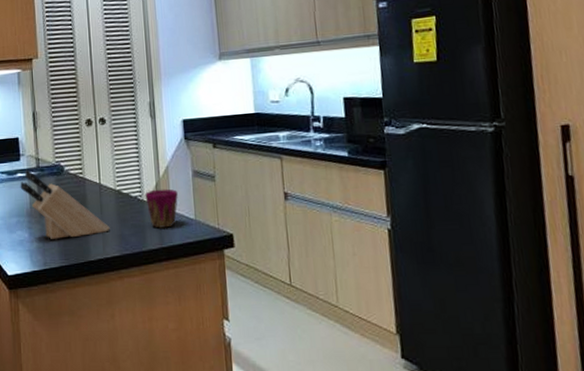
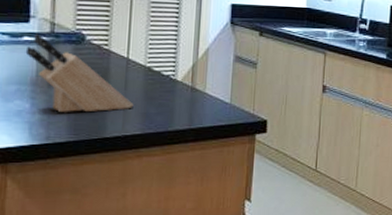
cup: present [145,189,178,228] -> none [178,70,215,110]

